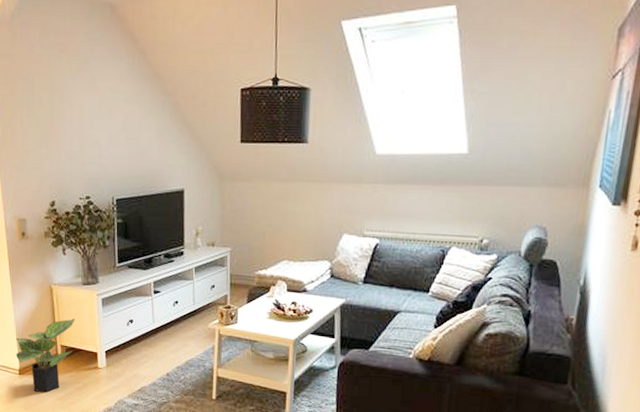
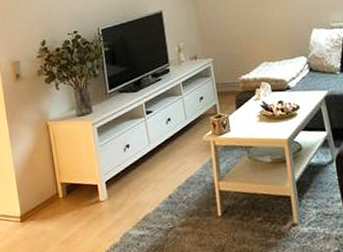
potted plant: present [16,318,75,393] -> none [16,152,74,238]

